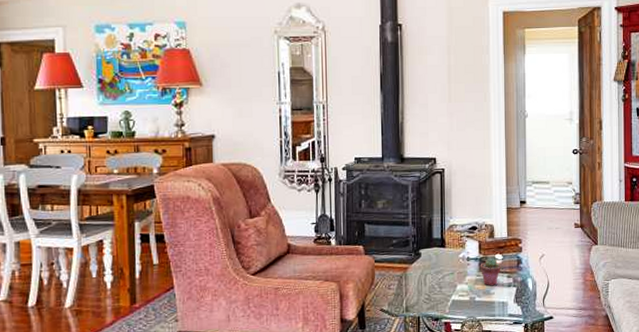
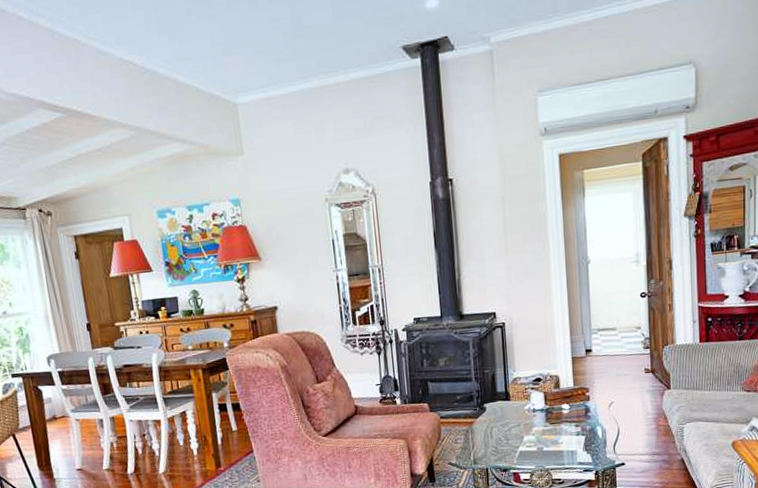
potted succulent: present [480,257,501,286] -> none [546,408,569,436]

